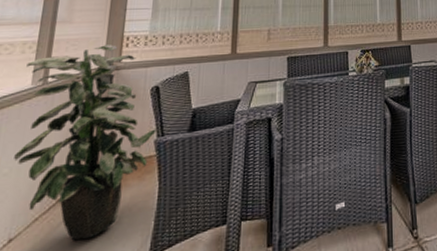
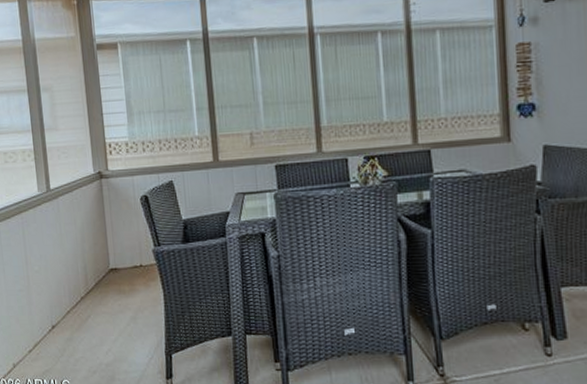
indoor plant: present [14,44,156,241] -> none [30,152,152,334]

